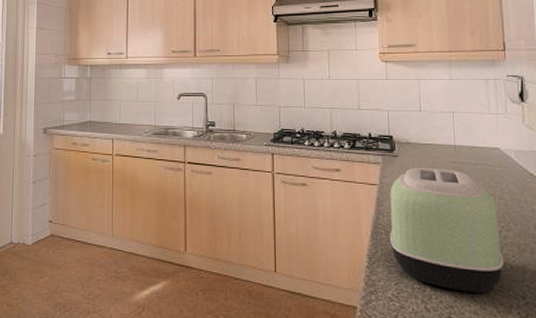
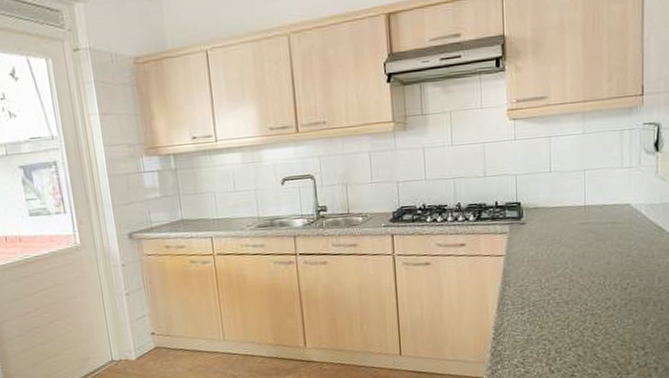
toaster: present [389,167,504,293] -> none [515,231,627,350]

